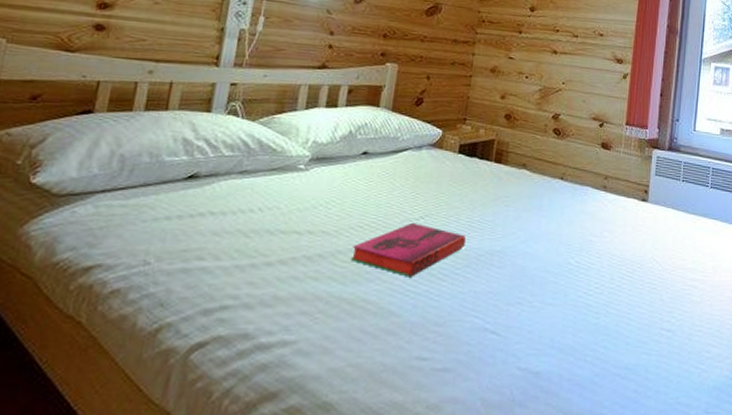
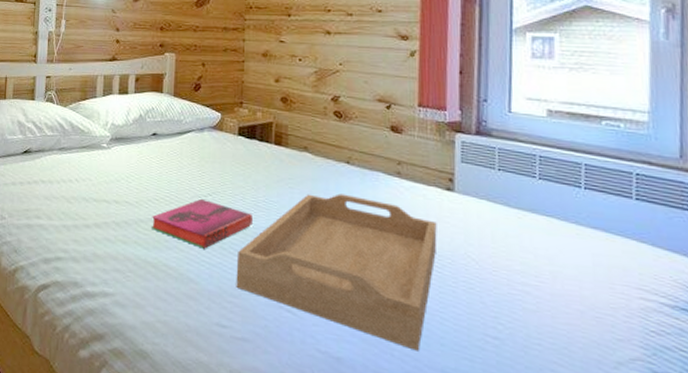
serving tray: none [441,209,632,353] -> present [236,193,437,351]

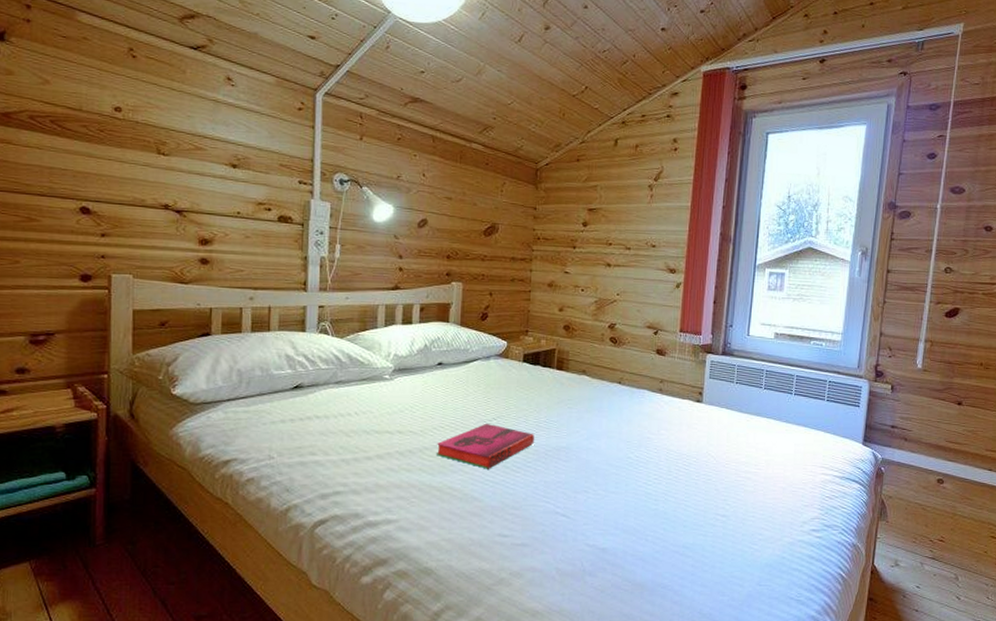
serving tray: present [236,193,437,351] -> none [517,410,687,534]

